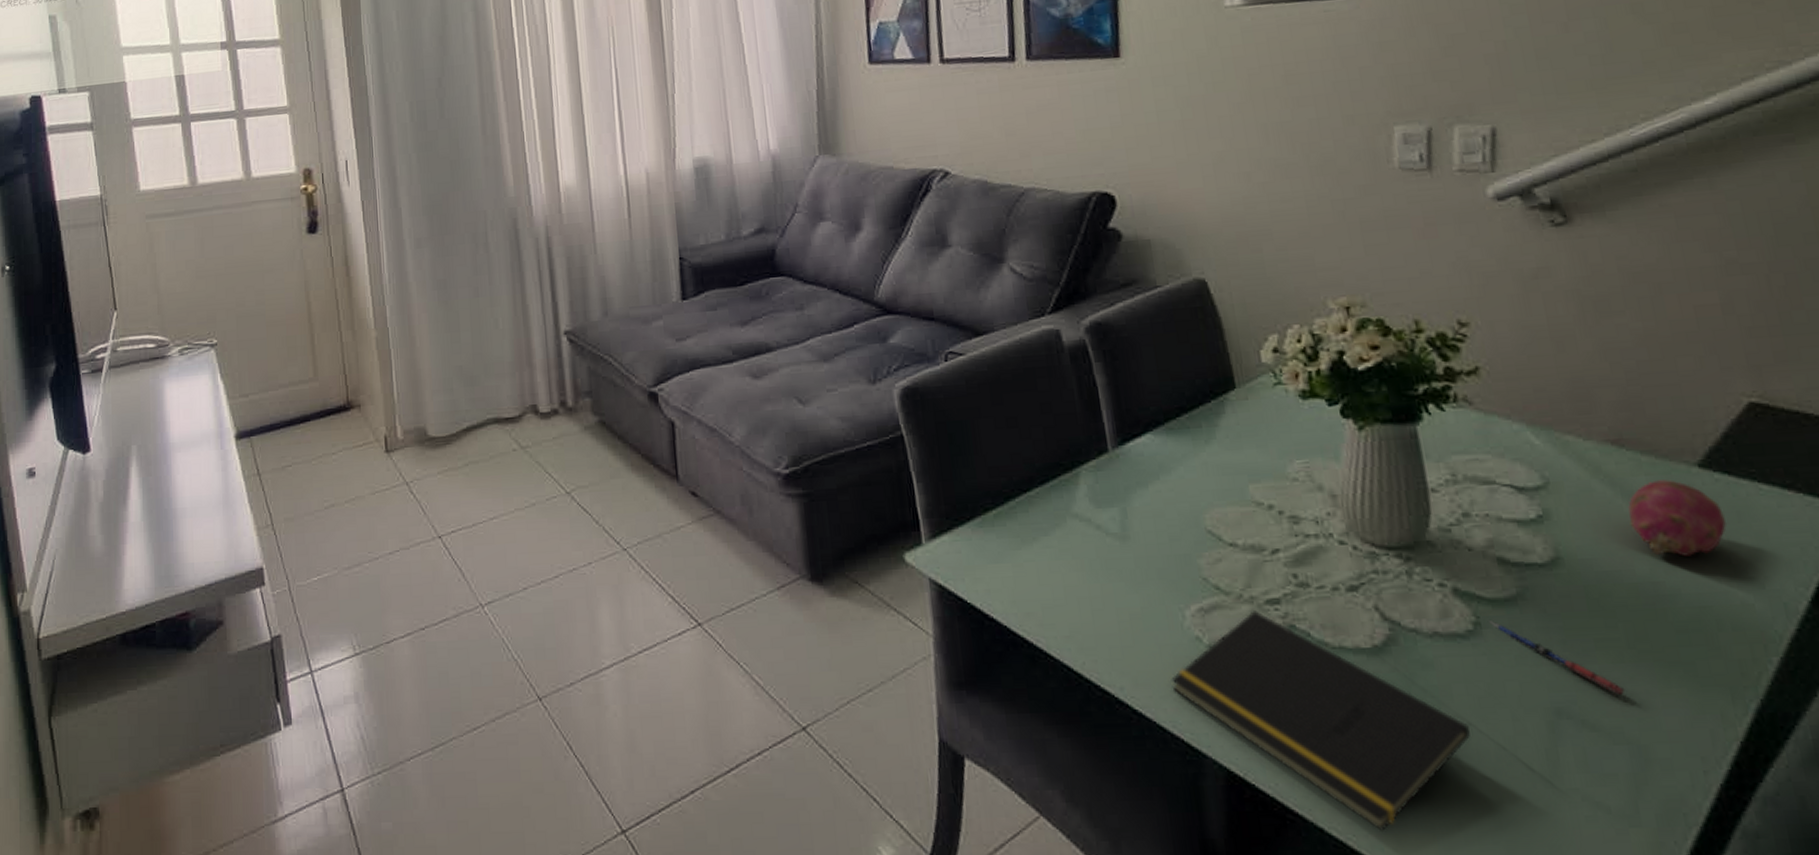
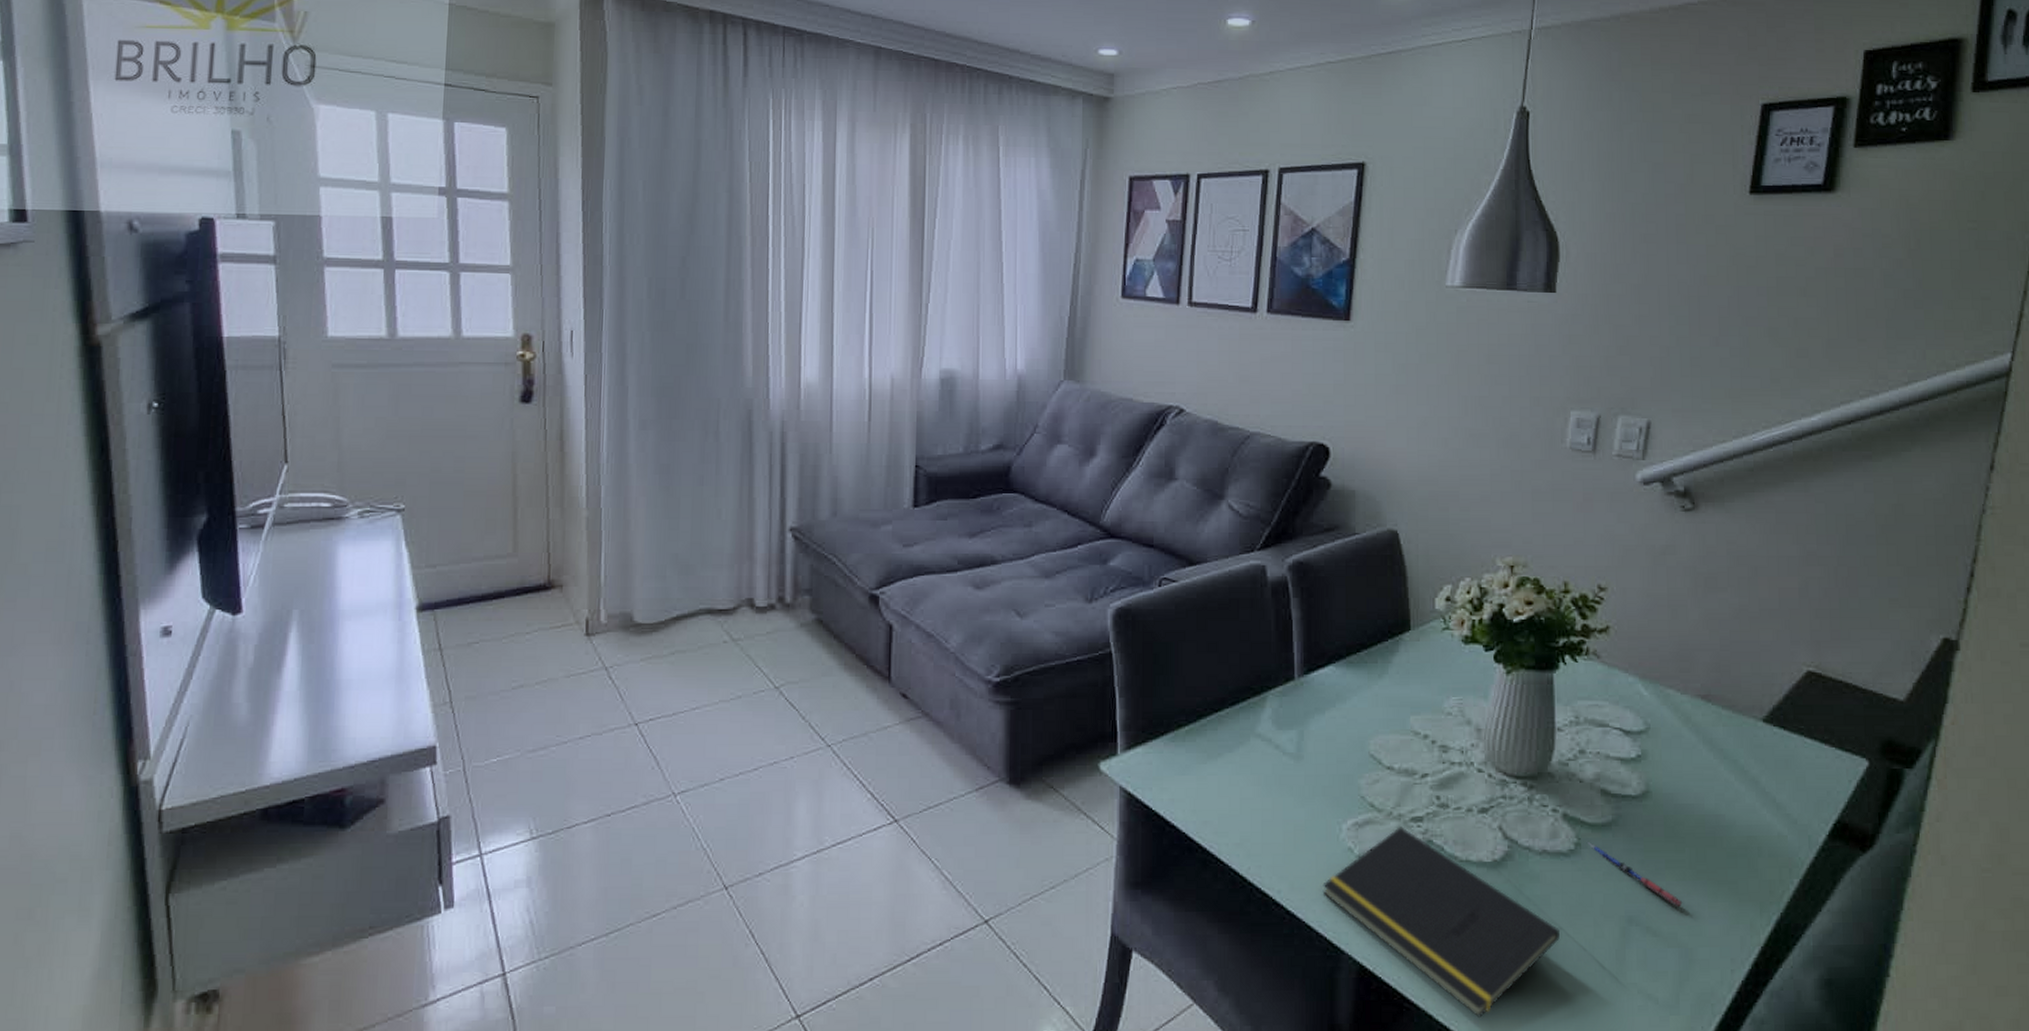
fruit: present [1628,479,1728,557] -> none [1706,731,1777,795]

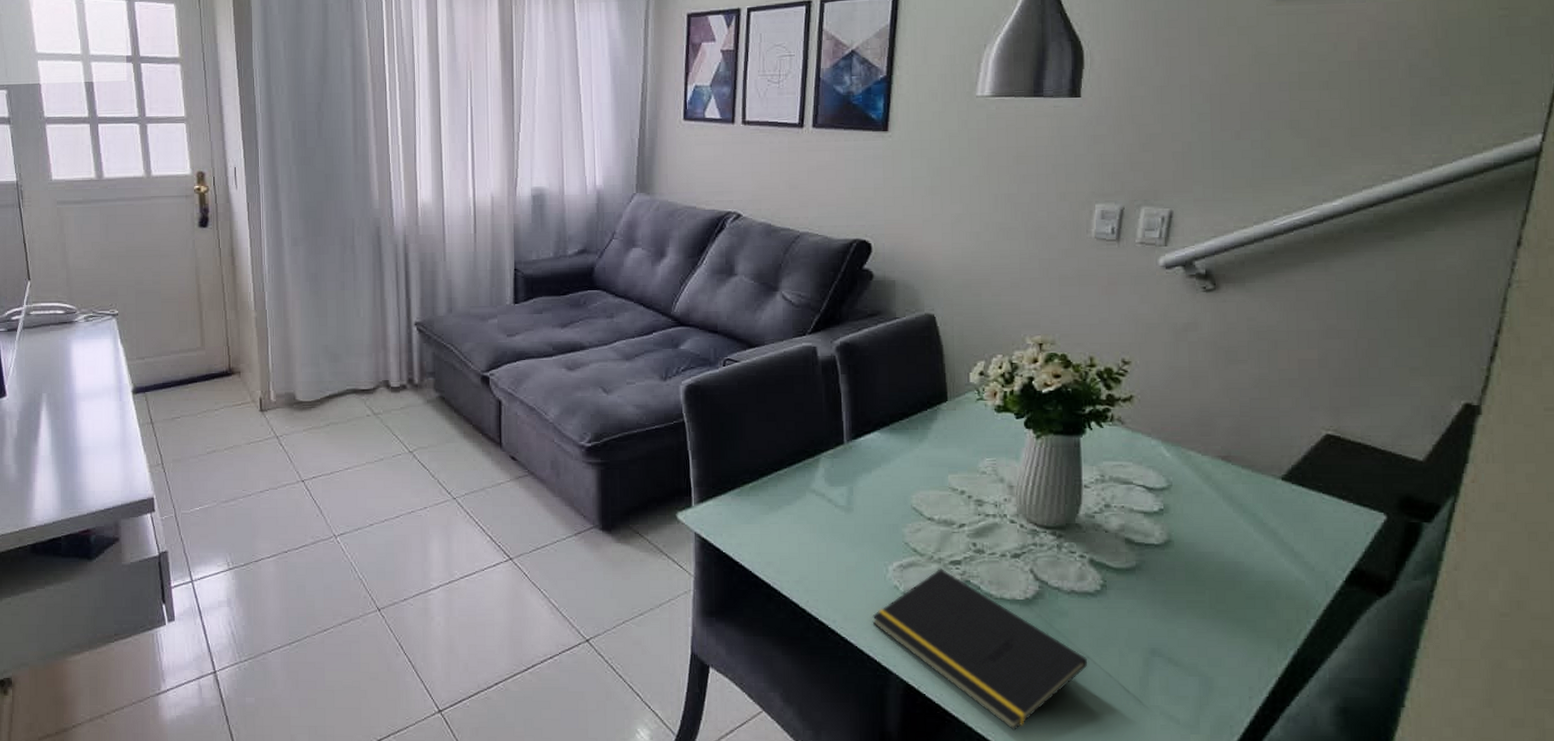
pen: present [1588,842,1683,906] -> none [1113,584,1203,641]

